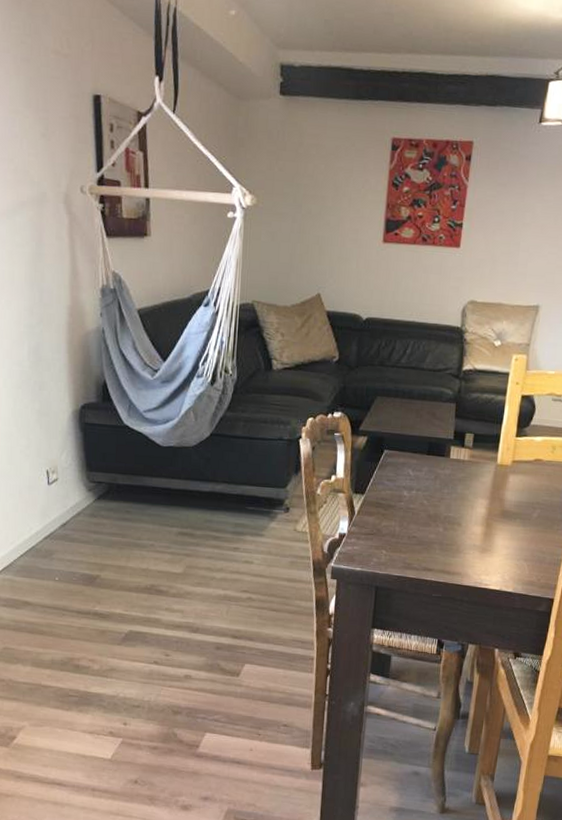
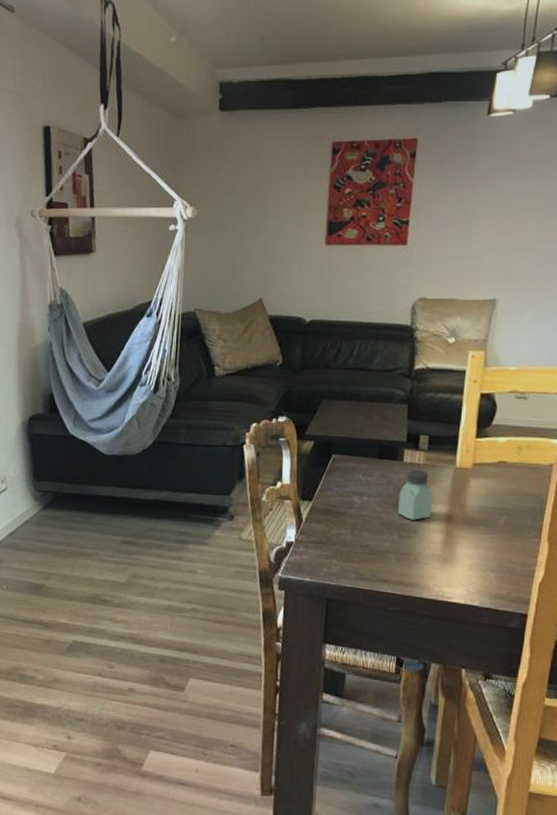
saltshaker: none [444,466,475,513] -> present [398,470,432,520]

